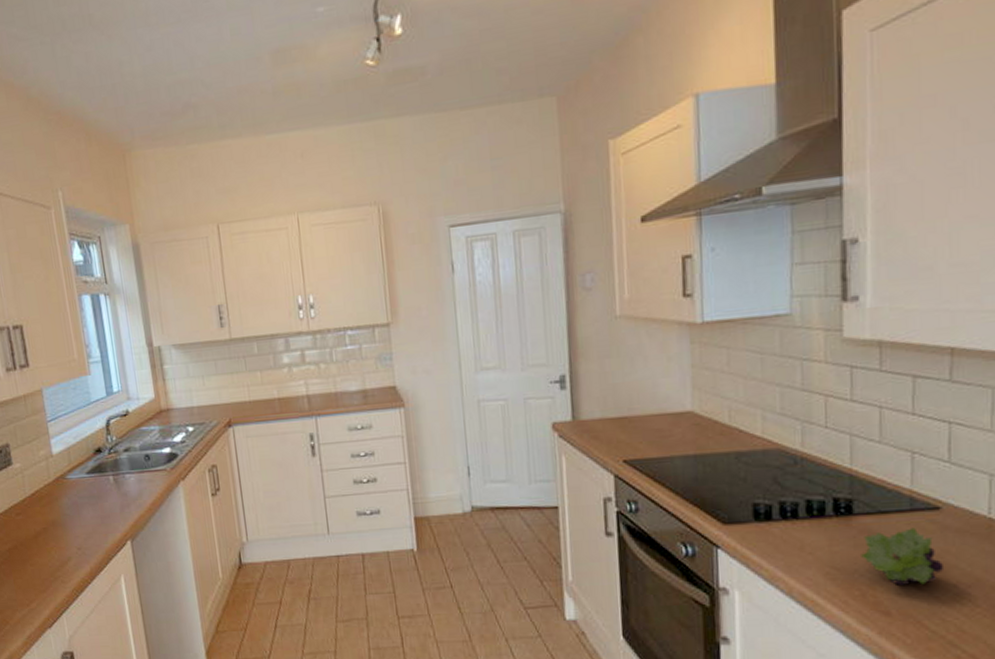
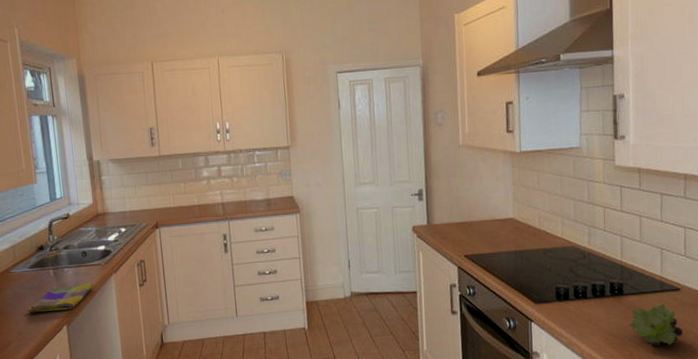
dish towel: none [86,491,158,526] -> present [27,283,93,313]

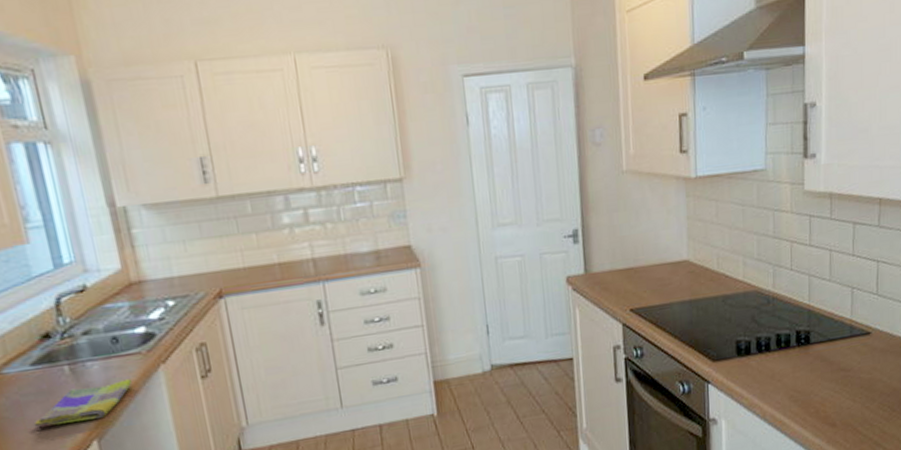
fruit: present [629,304,684,347] -> none [816,351,873,400]

